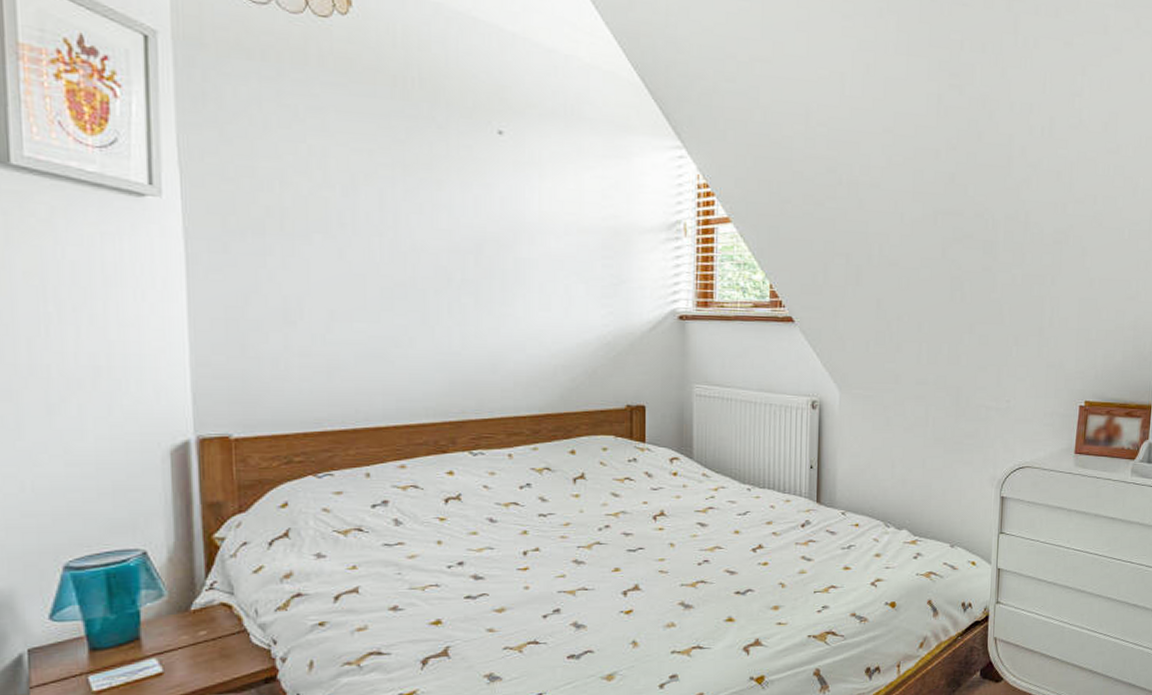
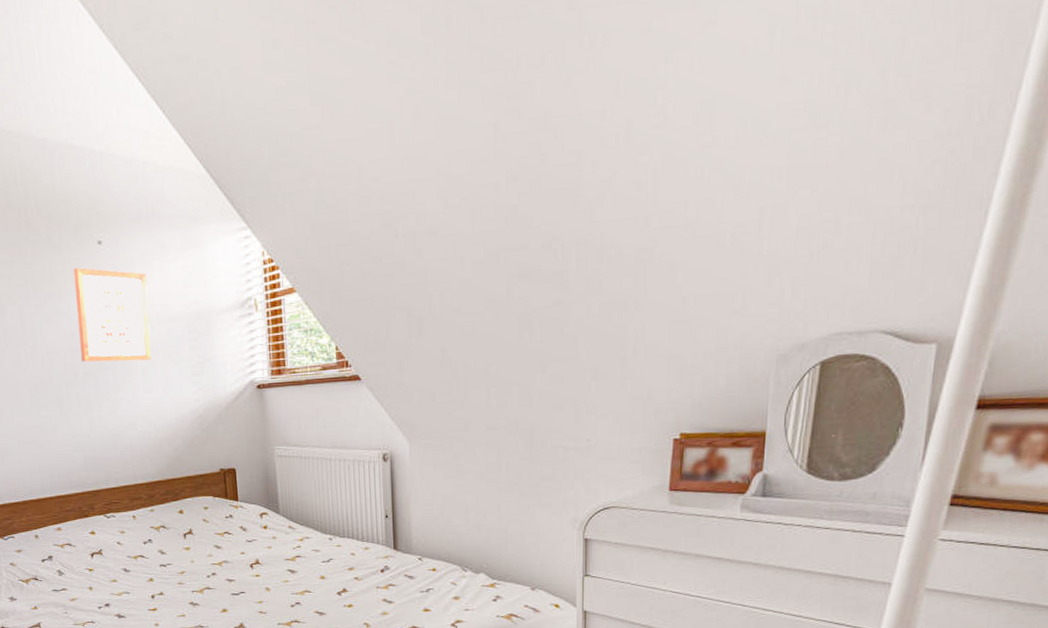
wall art: none [459,156,556,274] -> present [73,267,151,362]

